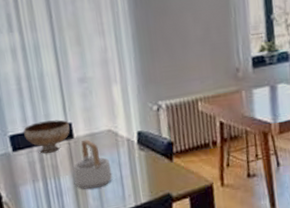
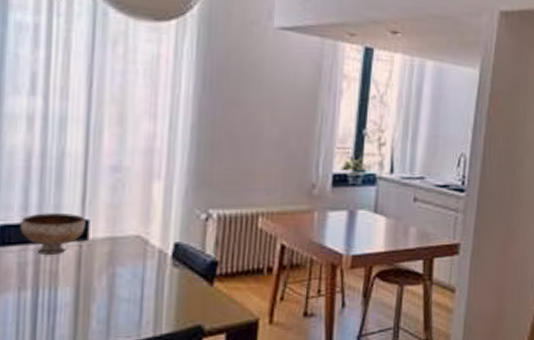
teapot: present [73,139,113,189] -> none [76,243,131,309]

